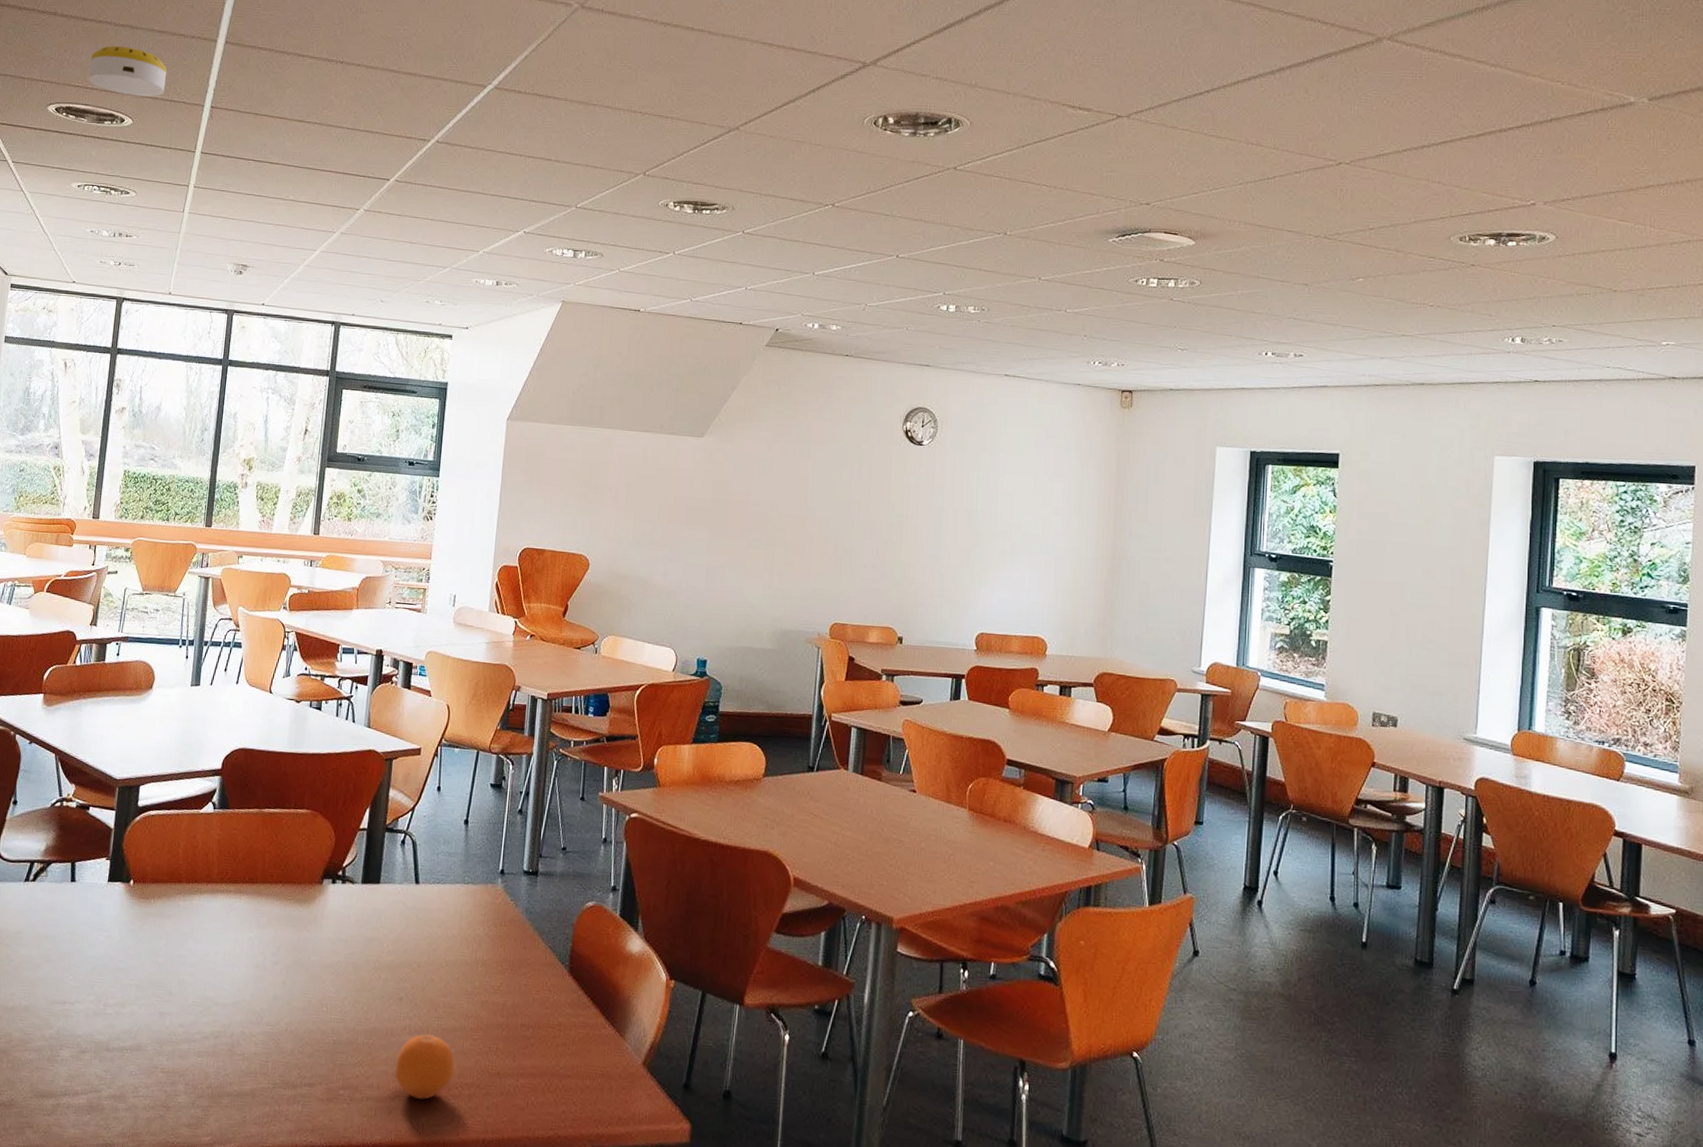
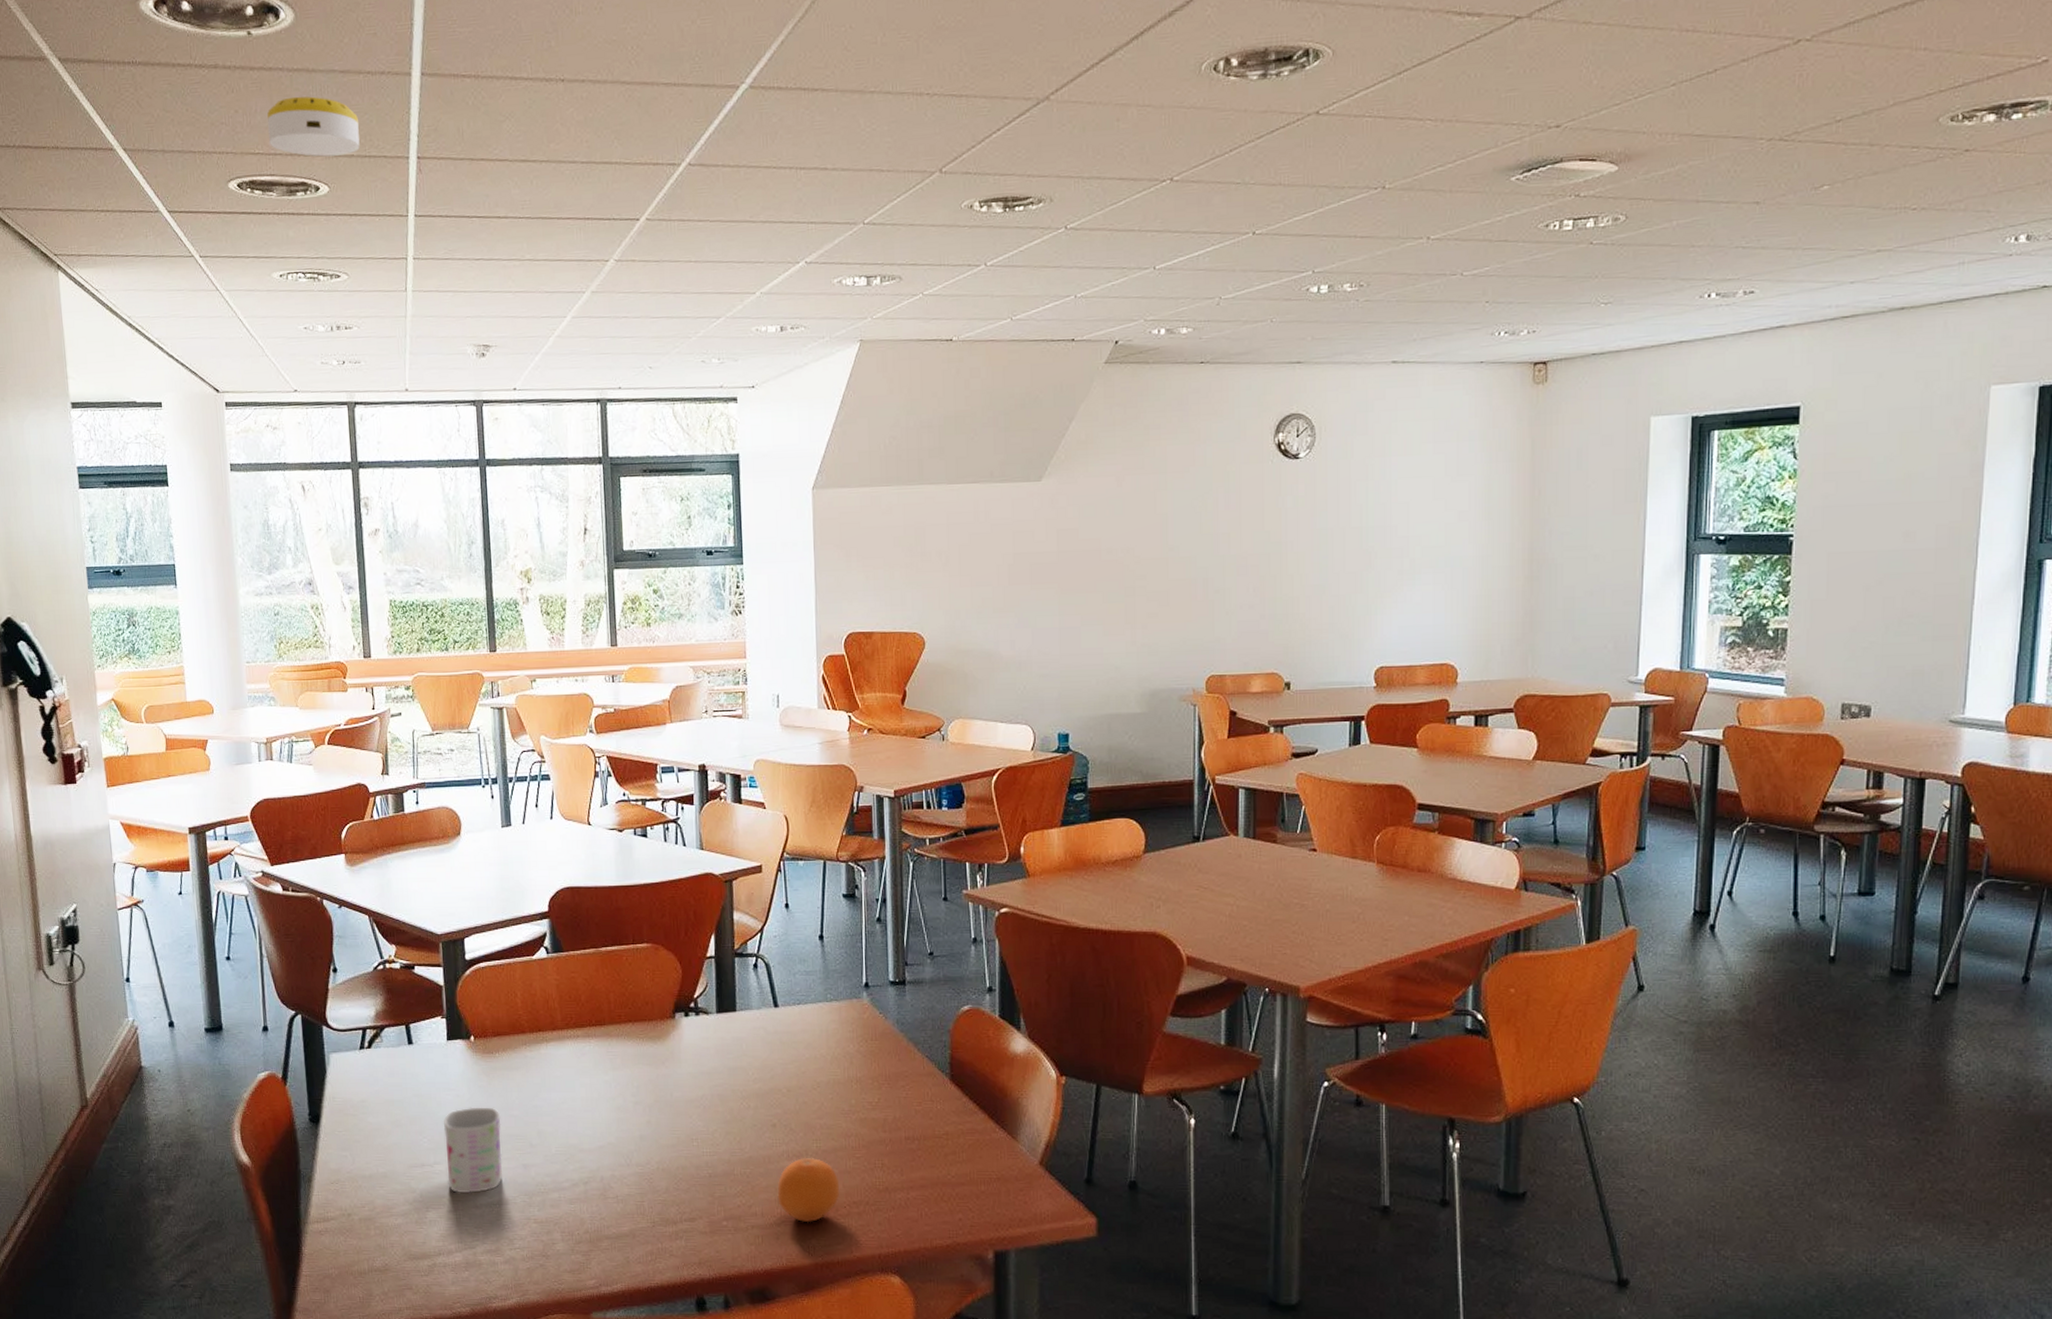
mug: none [85,949,146,1036] -> present [444,1107,502,1194]

